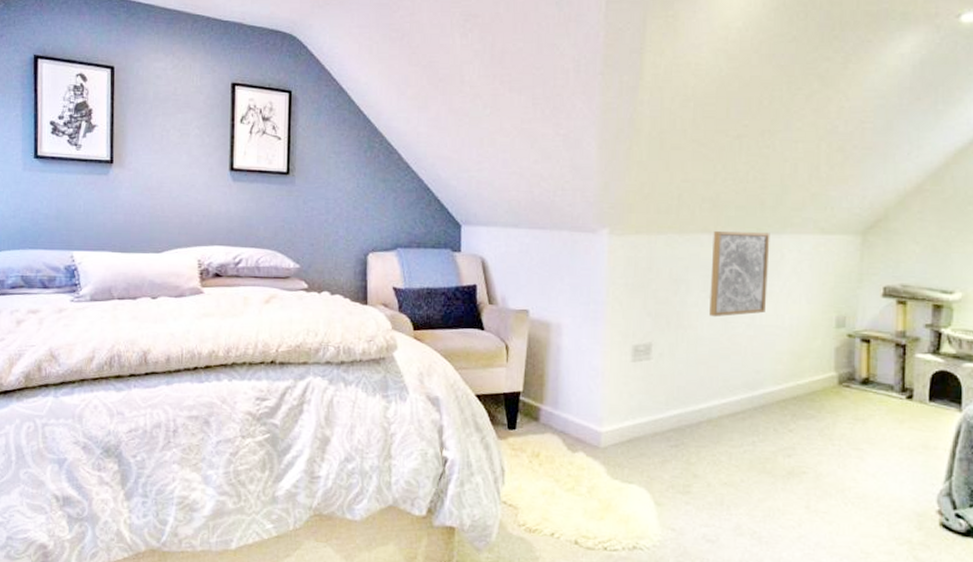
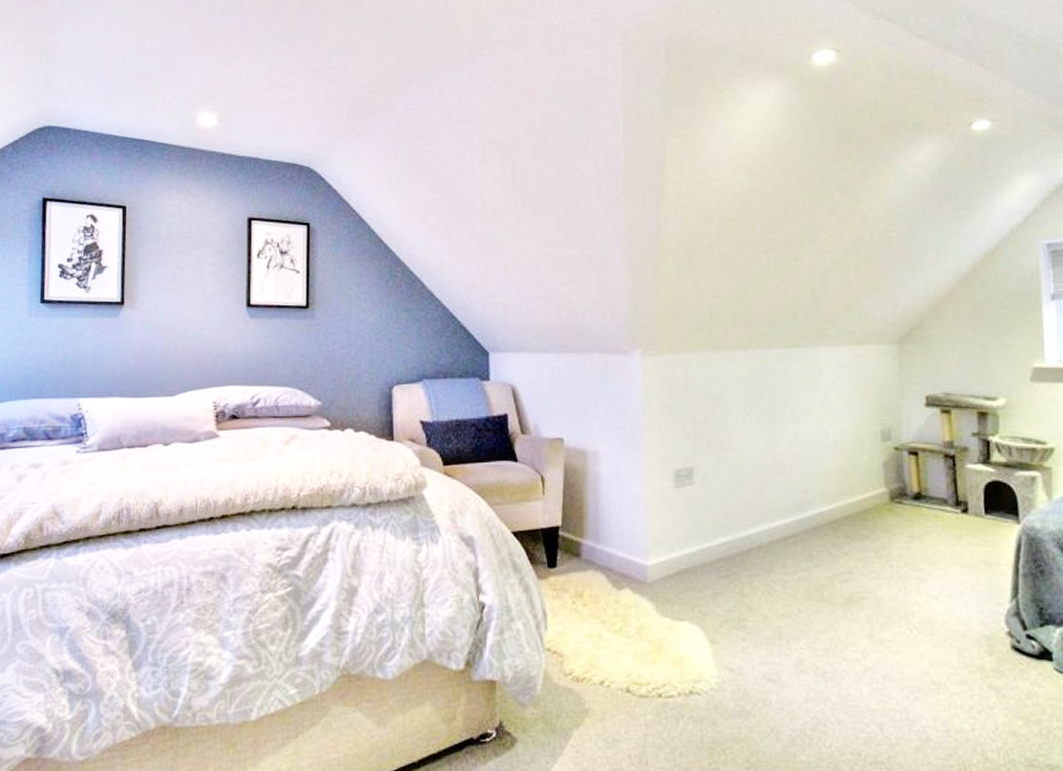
wall art: present [709,231,770,317] -> none [748,346,809,436]

